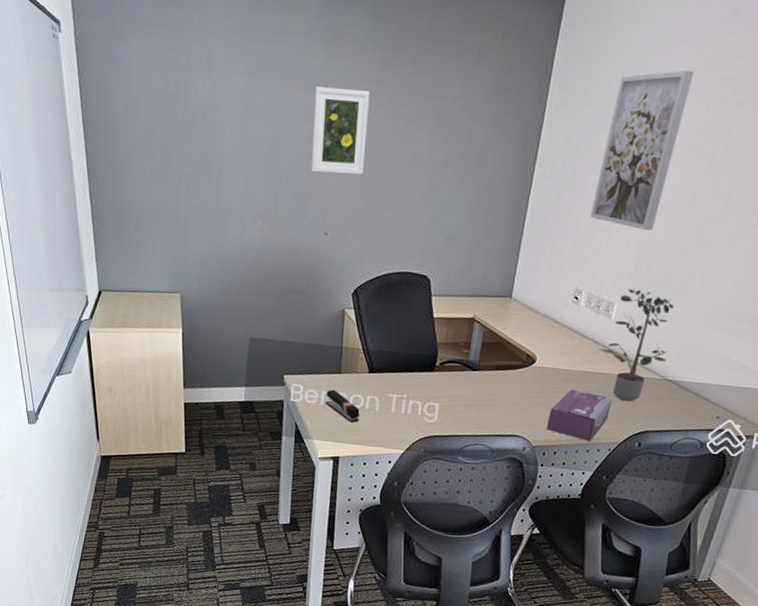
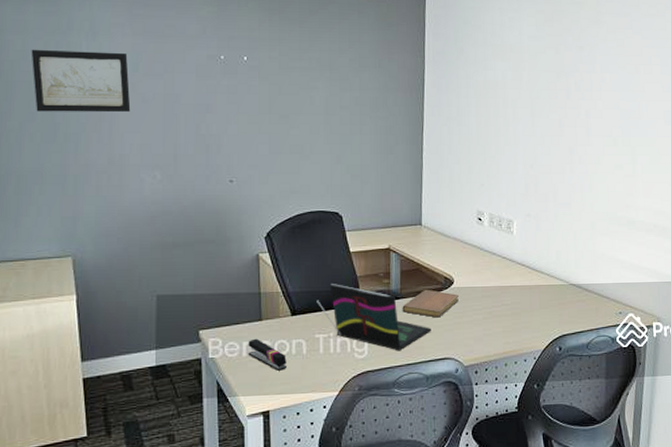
wall art: none [153,86,239,156] -> present [31,49,131,113]
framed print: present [311,86,370,175] -> none [206,45,263,123]
laptop: none [394,347,505,422] -> present [316,284,431,351]
notebook: none [477,364,539,395] -> present [402,289,459,318]
tissue box: present [547,389,613,441] -> none [474,305,529,353]
wall art: present [590,70,694,230] -> none [478,23,540,154]
potted plant: present [599,289,675,402] -> none [508,206,568,310]

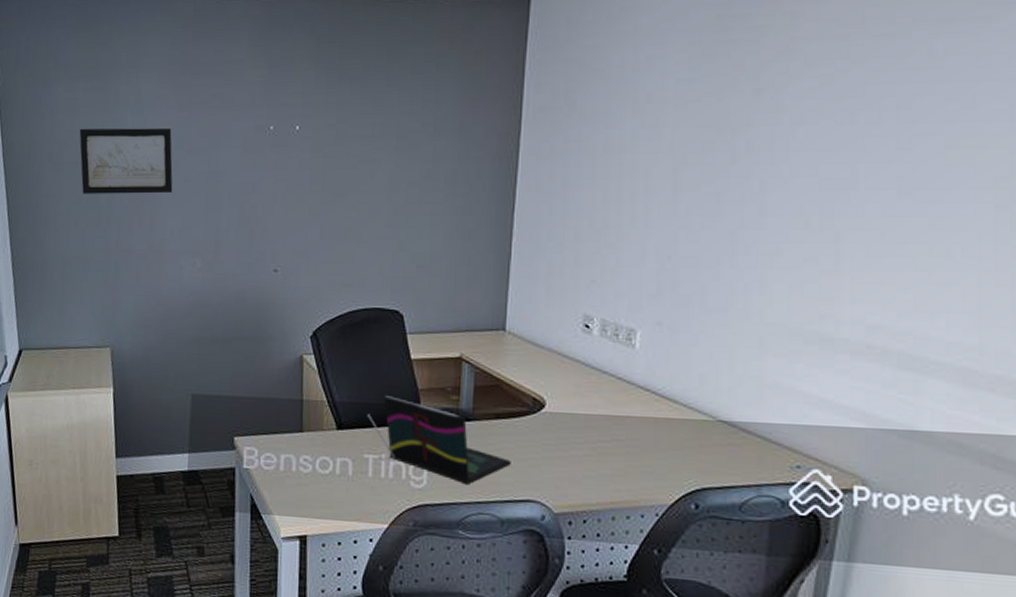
stapler: present [248,338,287,371] -> none [285,452,329,492]
notebook: present [402,289,459,318] -> none [474,411,551,449]

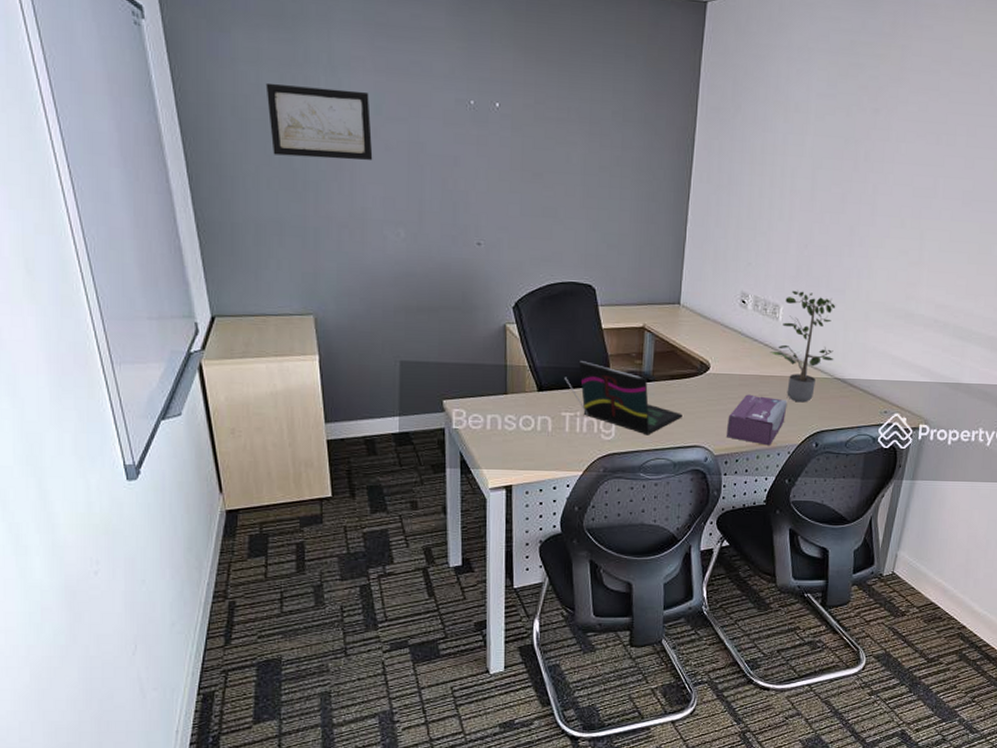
tissue box: none [570,438,652,505] -> present [727,394,788,446]
potted plant: none [625,311,716,451] -> present [770,290,836,403]

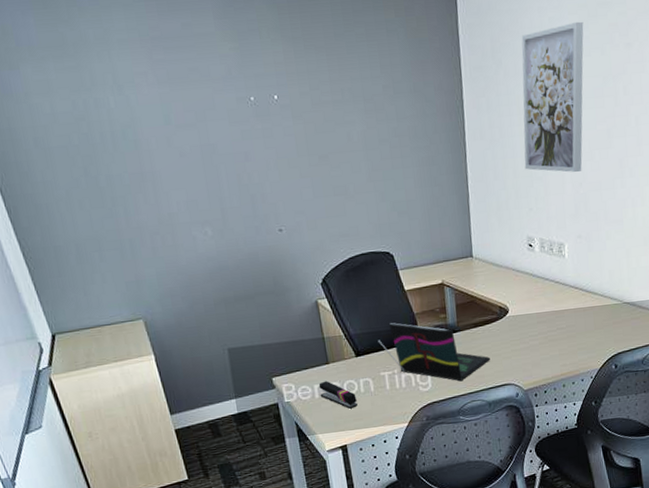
wall art: present [266,82,373,161] -> none [60,105,171,177]
stapler: none [492,412,531,446] -> present [318,380,358,409]
tissue box: present [727,394,788,446] -> none [531,329,584,374]
wall art: none [749,78,832,232] -> present [521,21,584,173]
potted plant: present [770,290,836,403] -> none [561,227,621,330]

